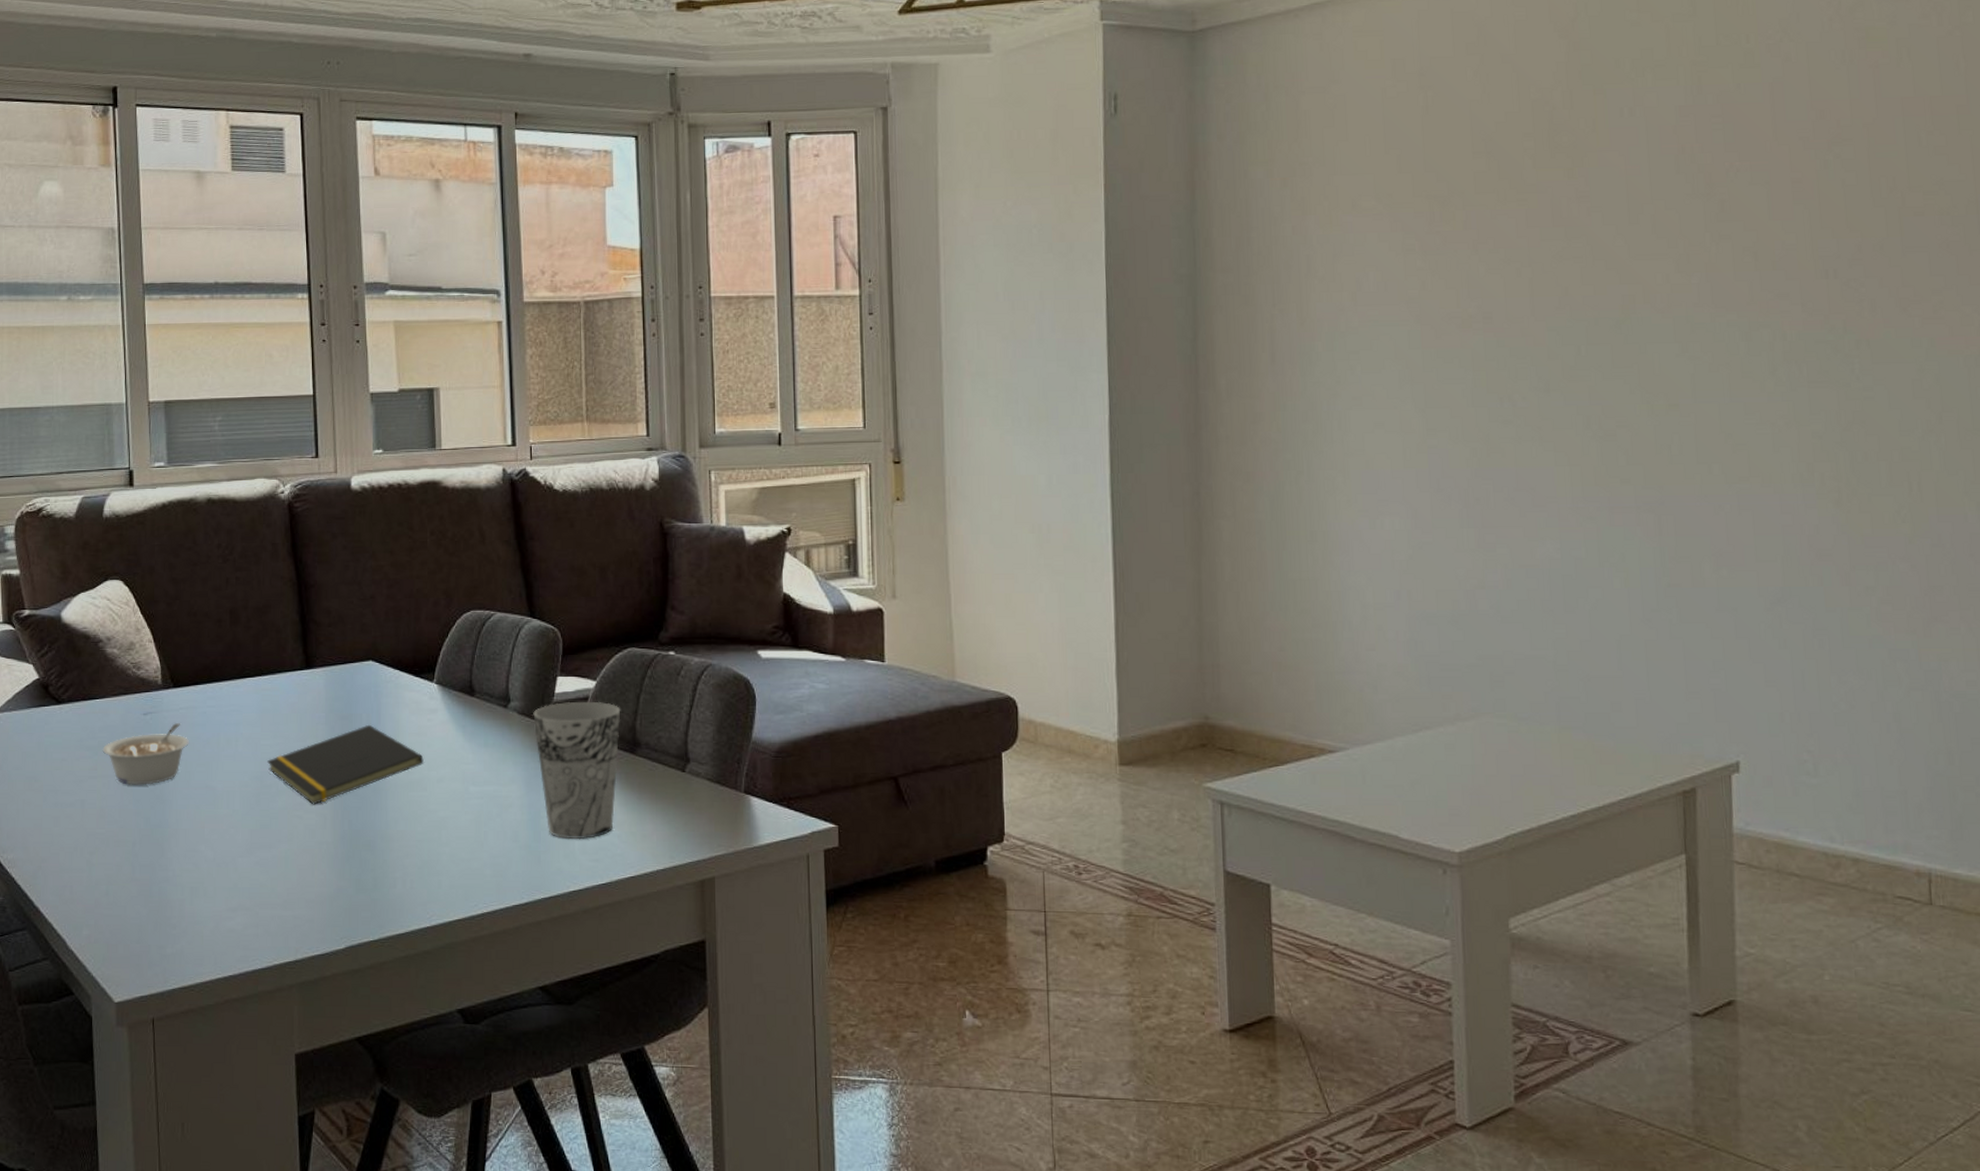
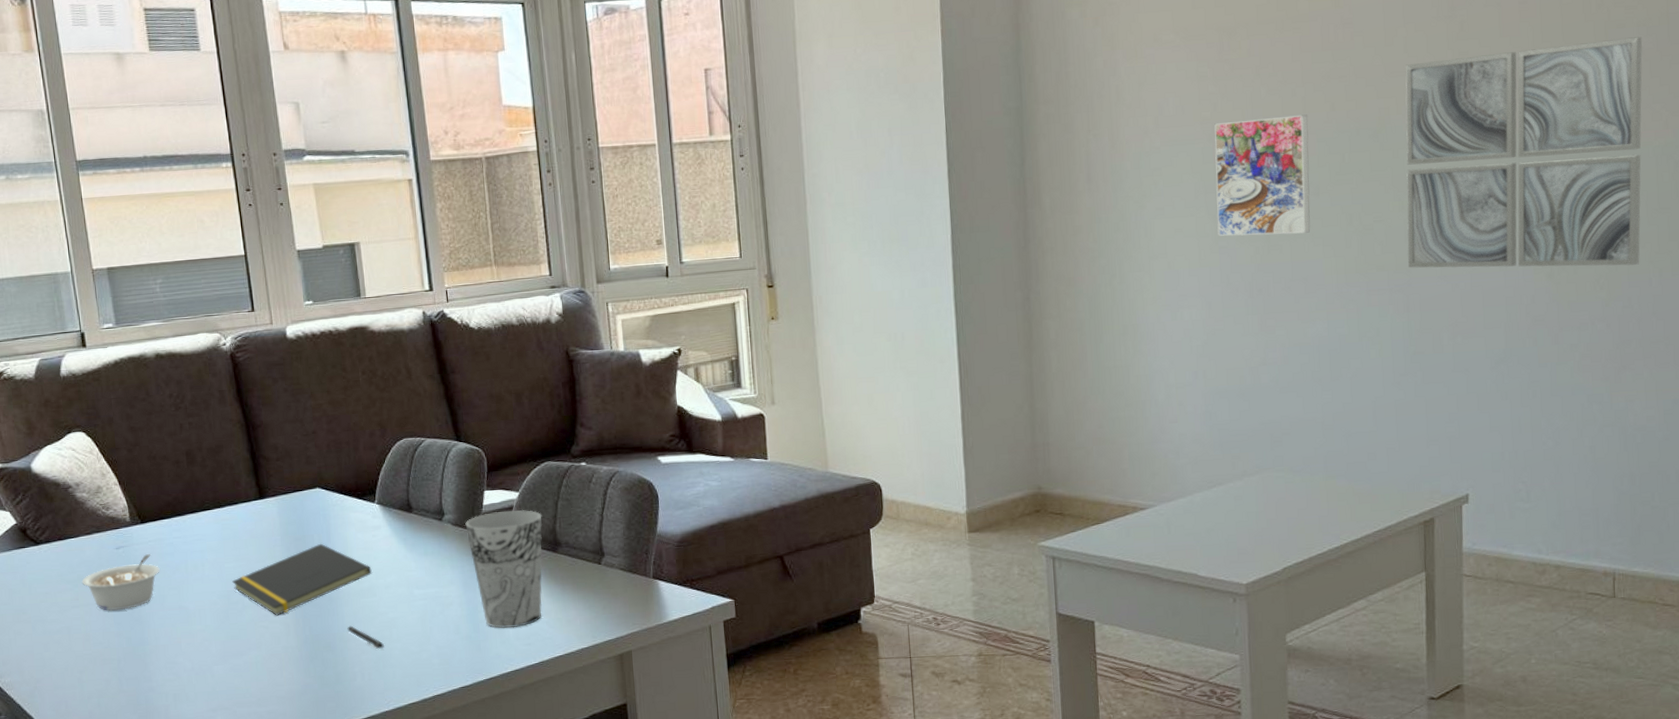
pen: none [391,823,431,852] -> present [347,625,384,649]
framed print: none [1423,298,1539,436] -> present [1214,114,1311,236]
wall art: none [1654,227,1952,496] -> present [1405,36,1643,268]

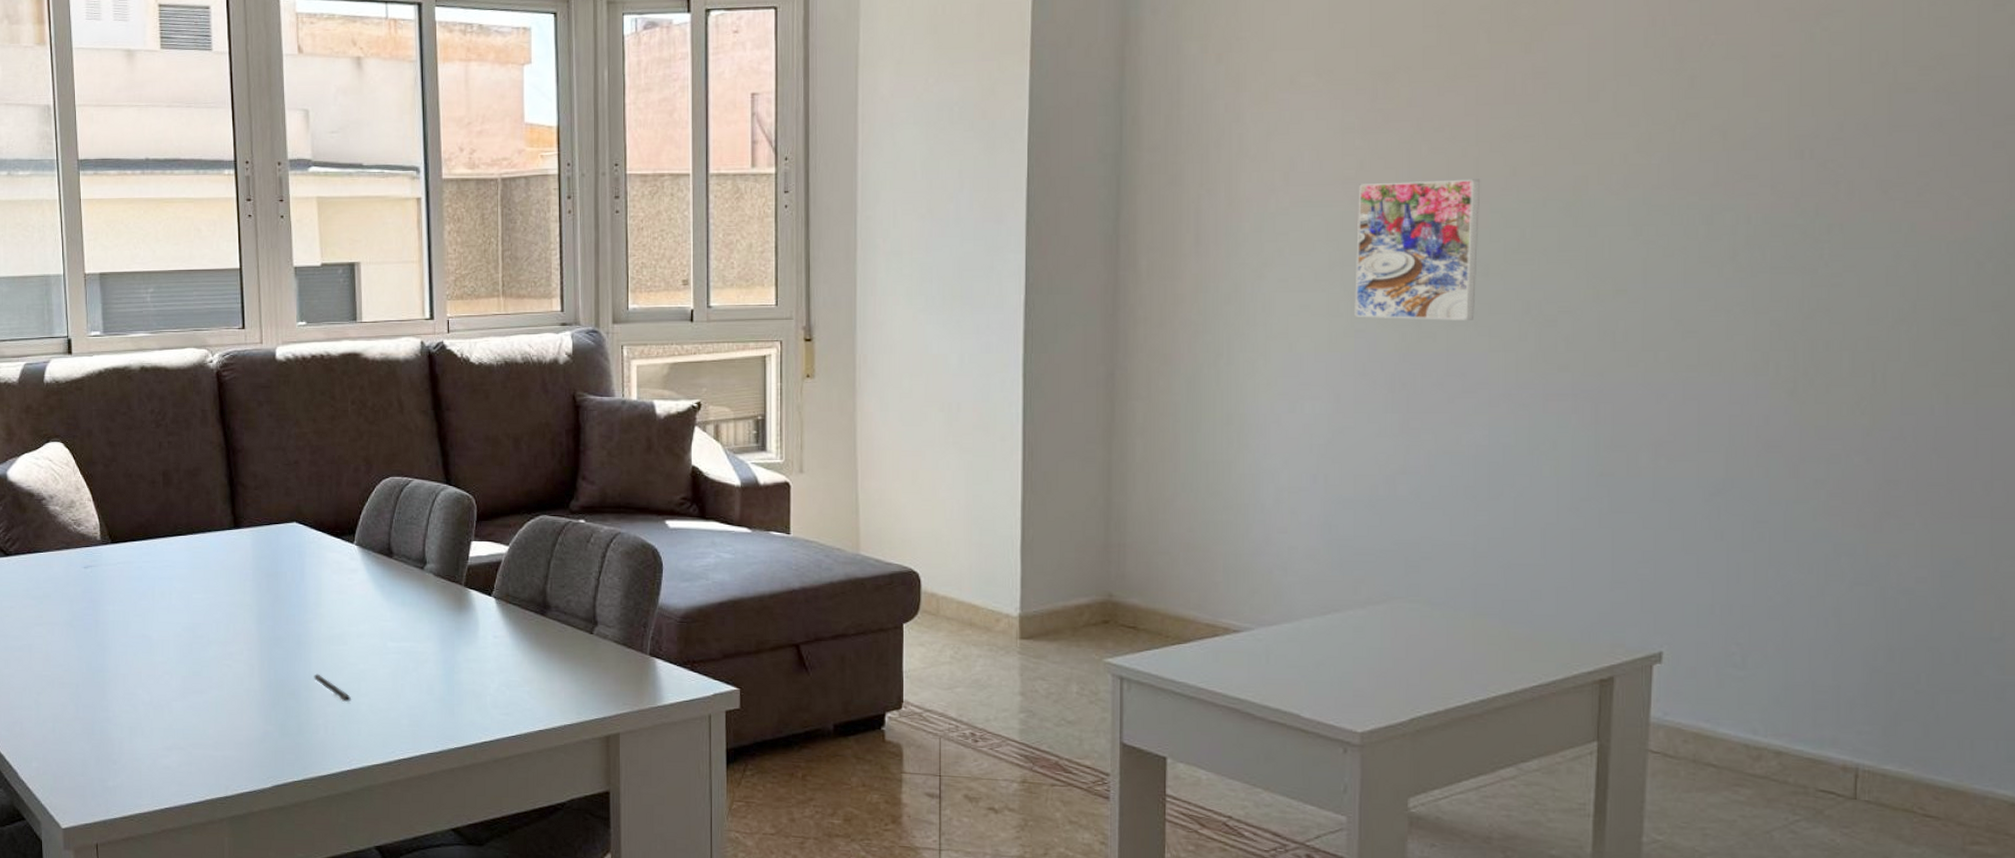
legume: present [81,554,160,611] -> none [47,576,126,633]
notepad: present [232,543,373,616] -> none [199,582,346,655]
cup: present [465,509,543,629] -> none [448,565,532,695]
wall art: present [1405,36,1643,268] -> none [1599,104,1941,387]

